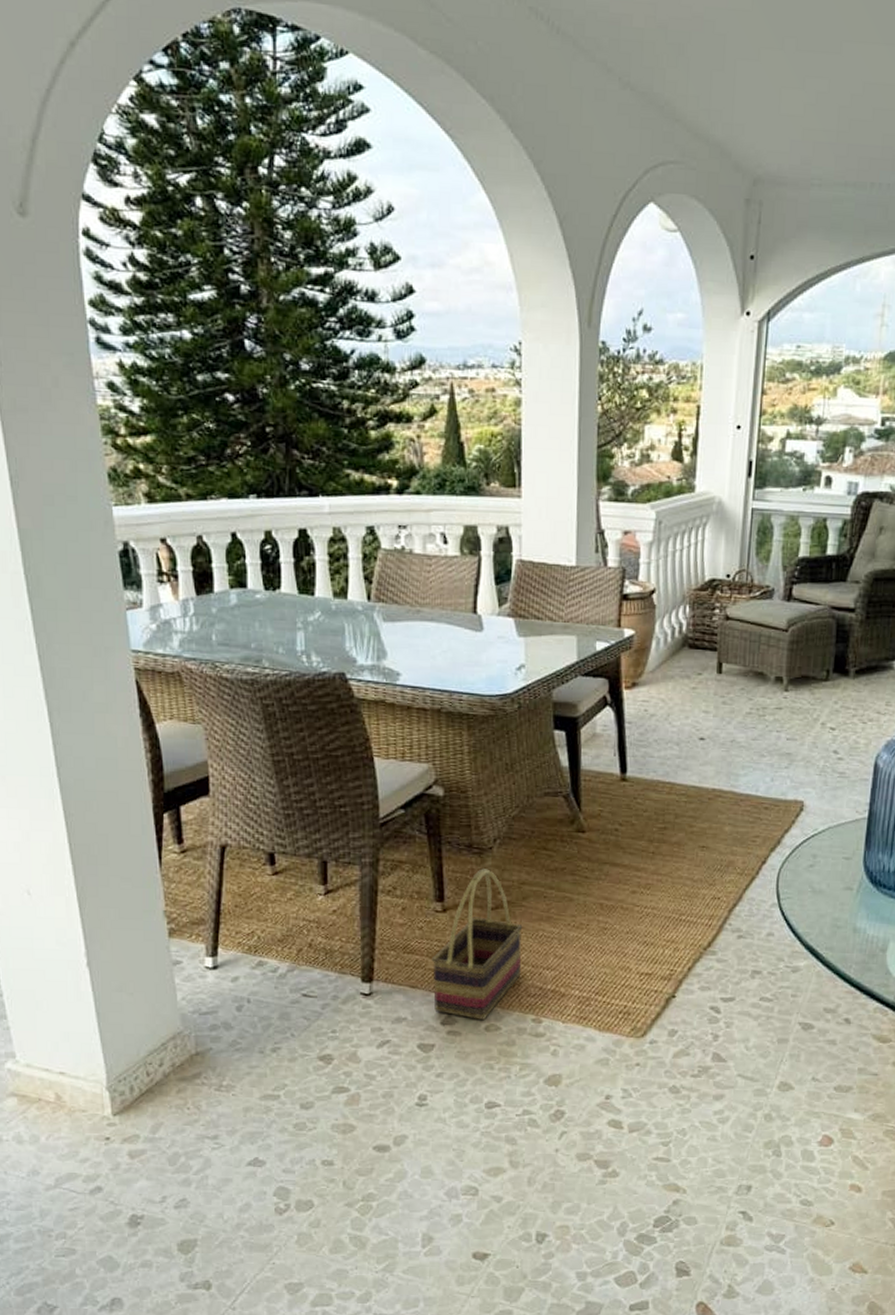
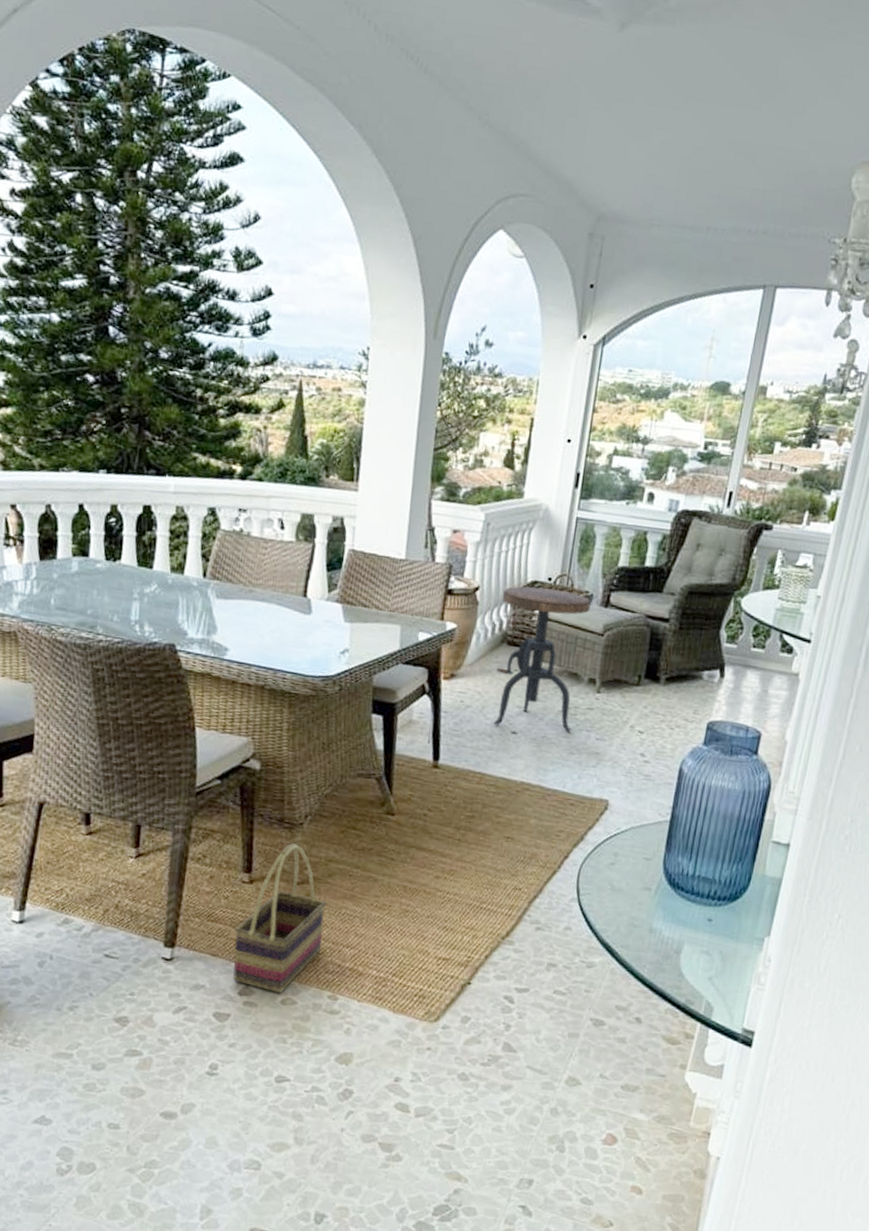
side table: none [679,585,773,734] -> present [493,586,591,732]

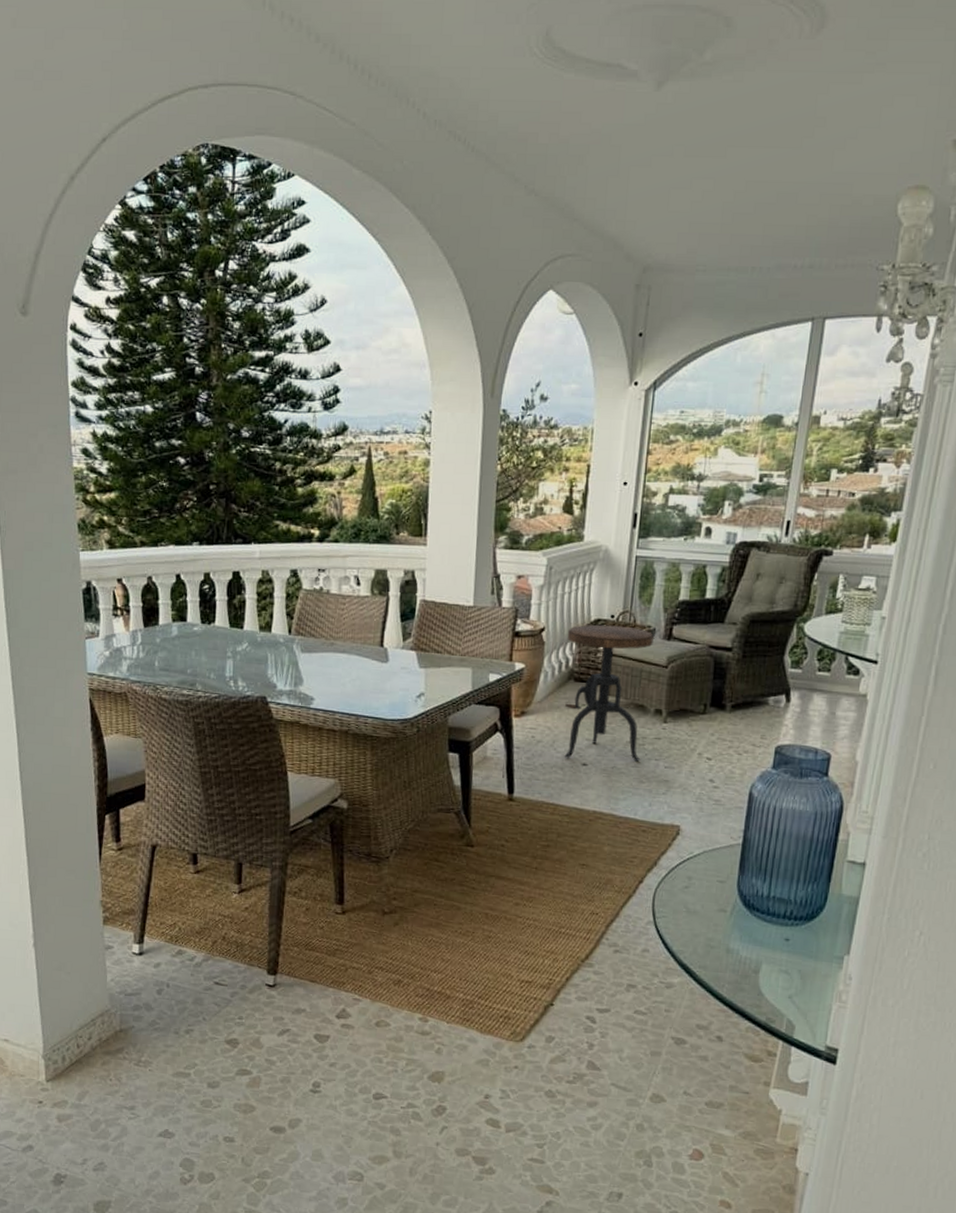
basket: present [233,843,327,994] -> none [330,876,414,1017]

